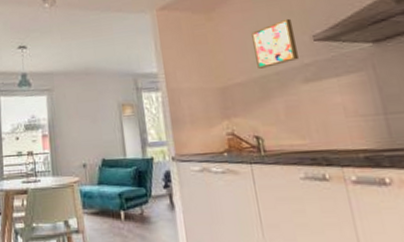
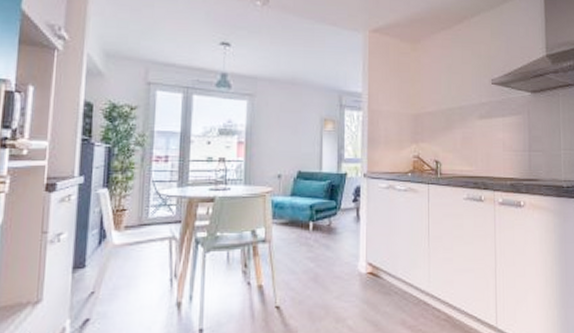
wall art: present [251,18,300,69] -> none [446,61,479,102]

